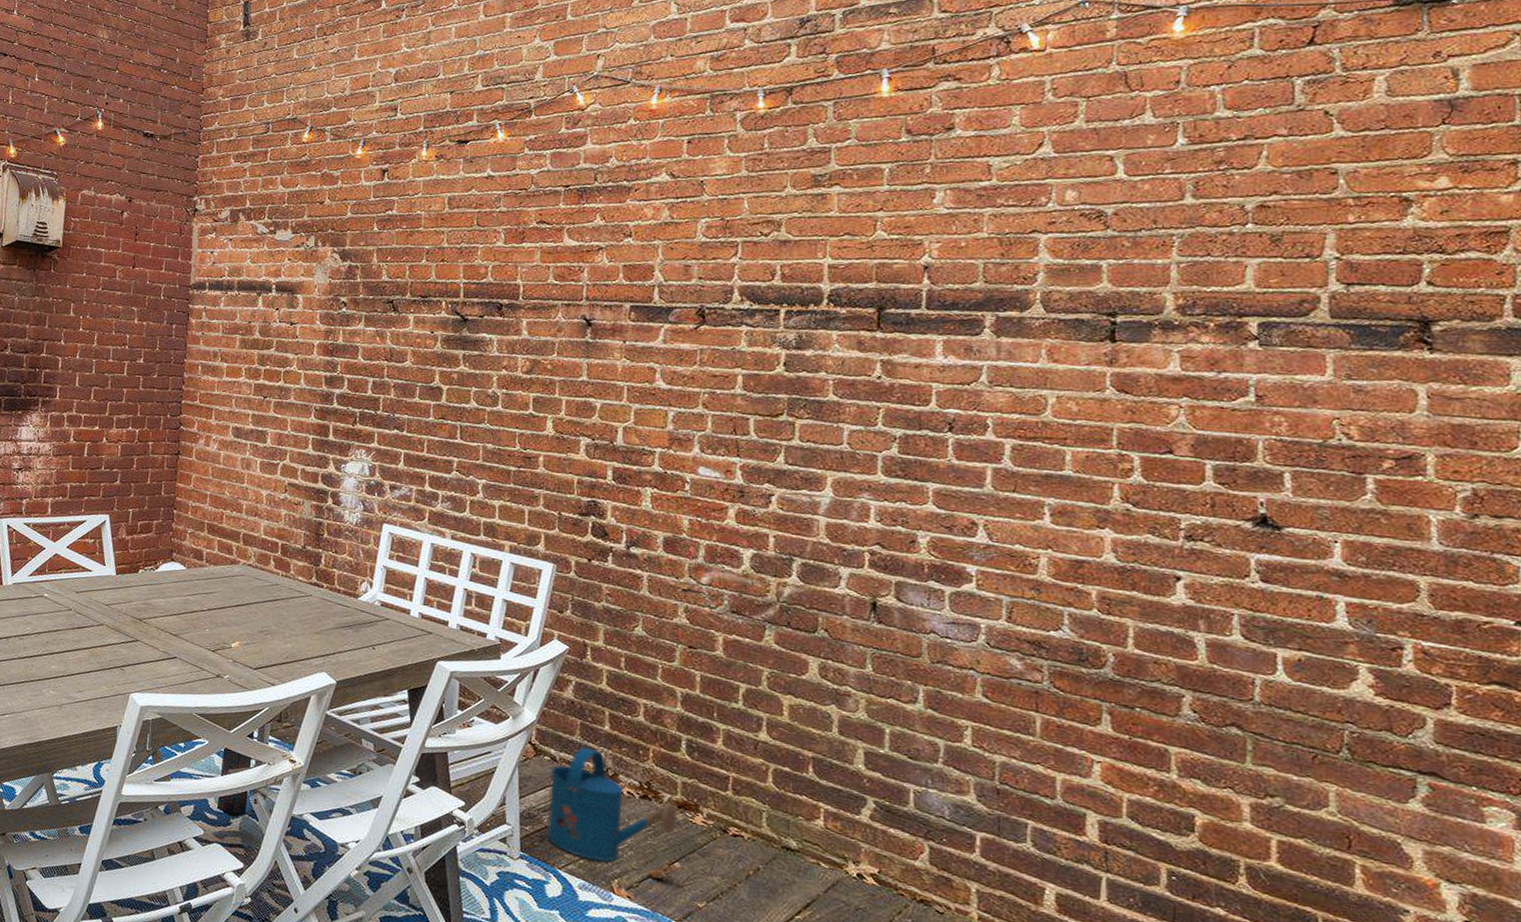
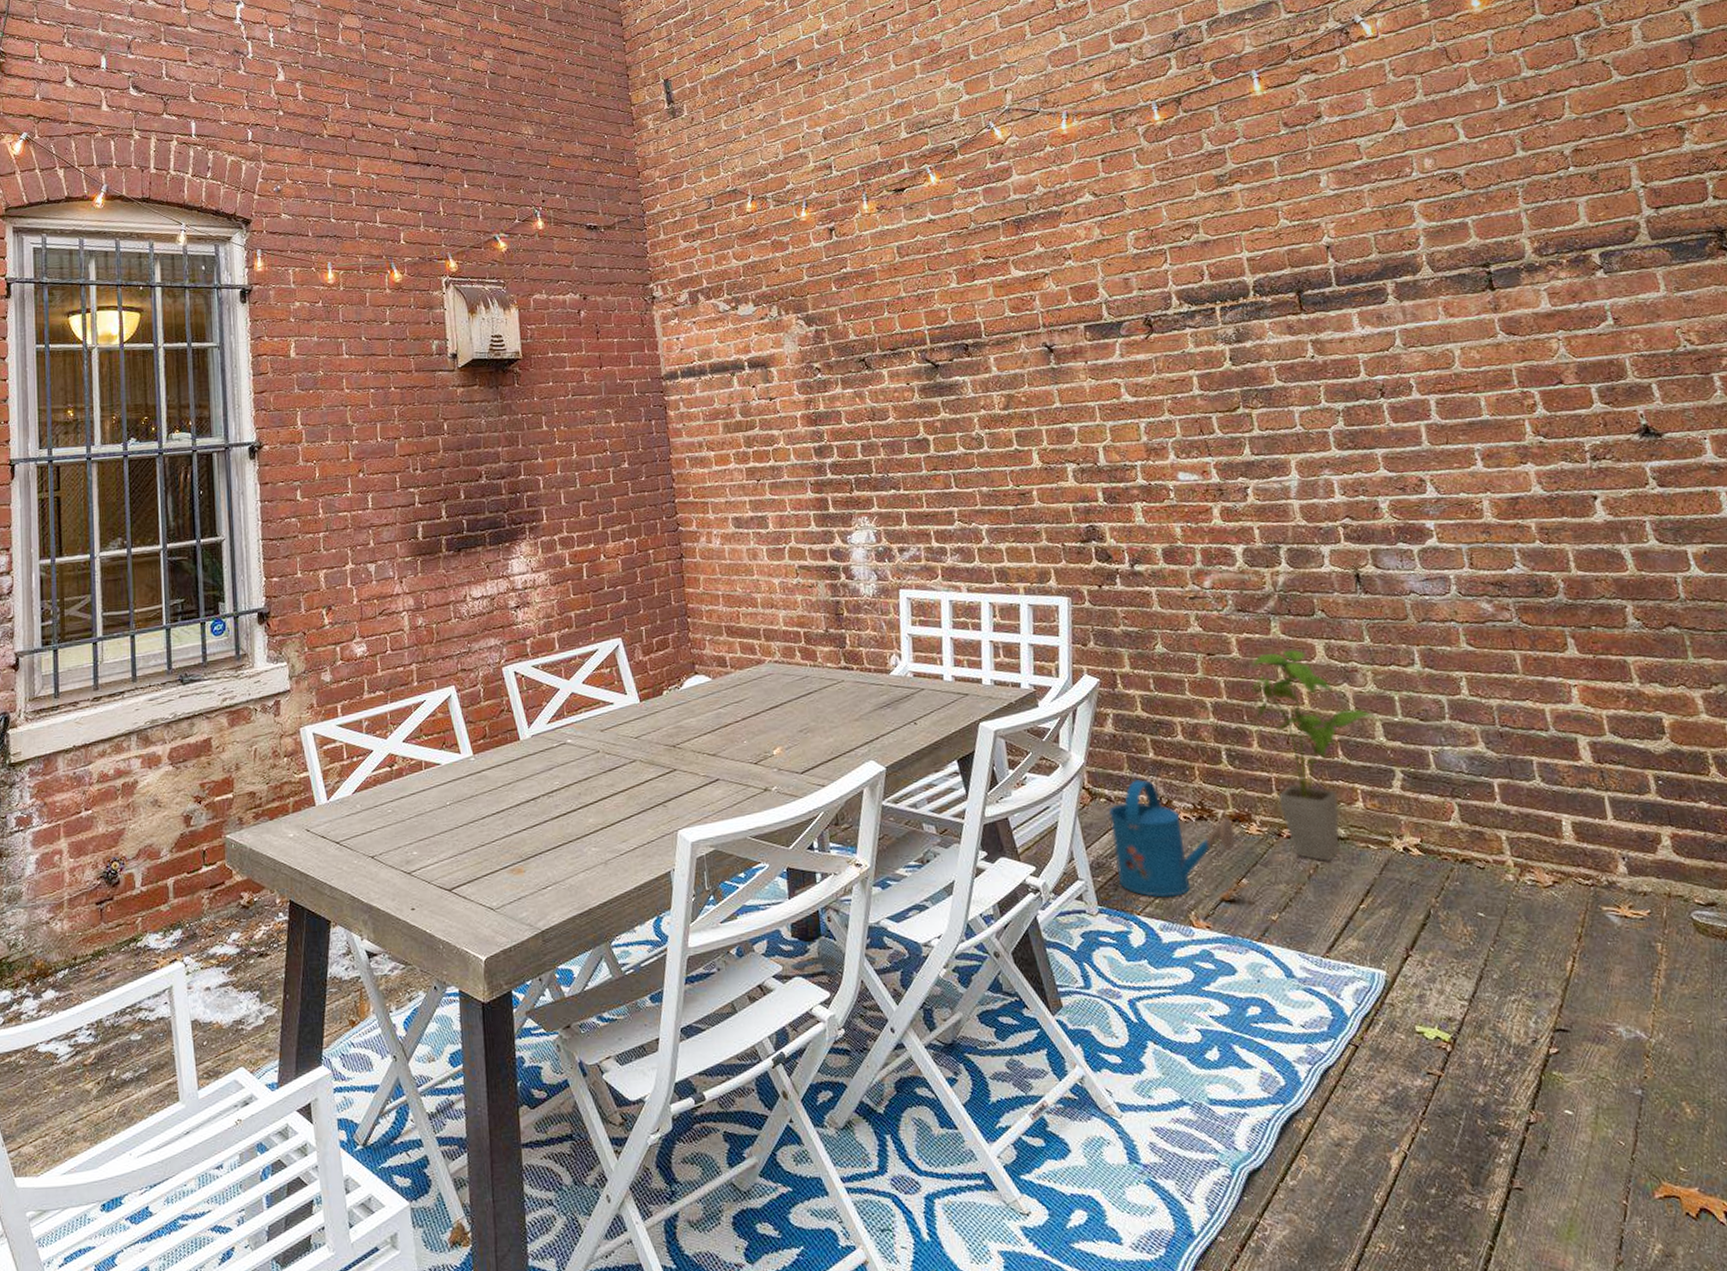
house plant: none [725,659,867,868] -> present [1251,649,1384,861]

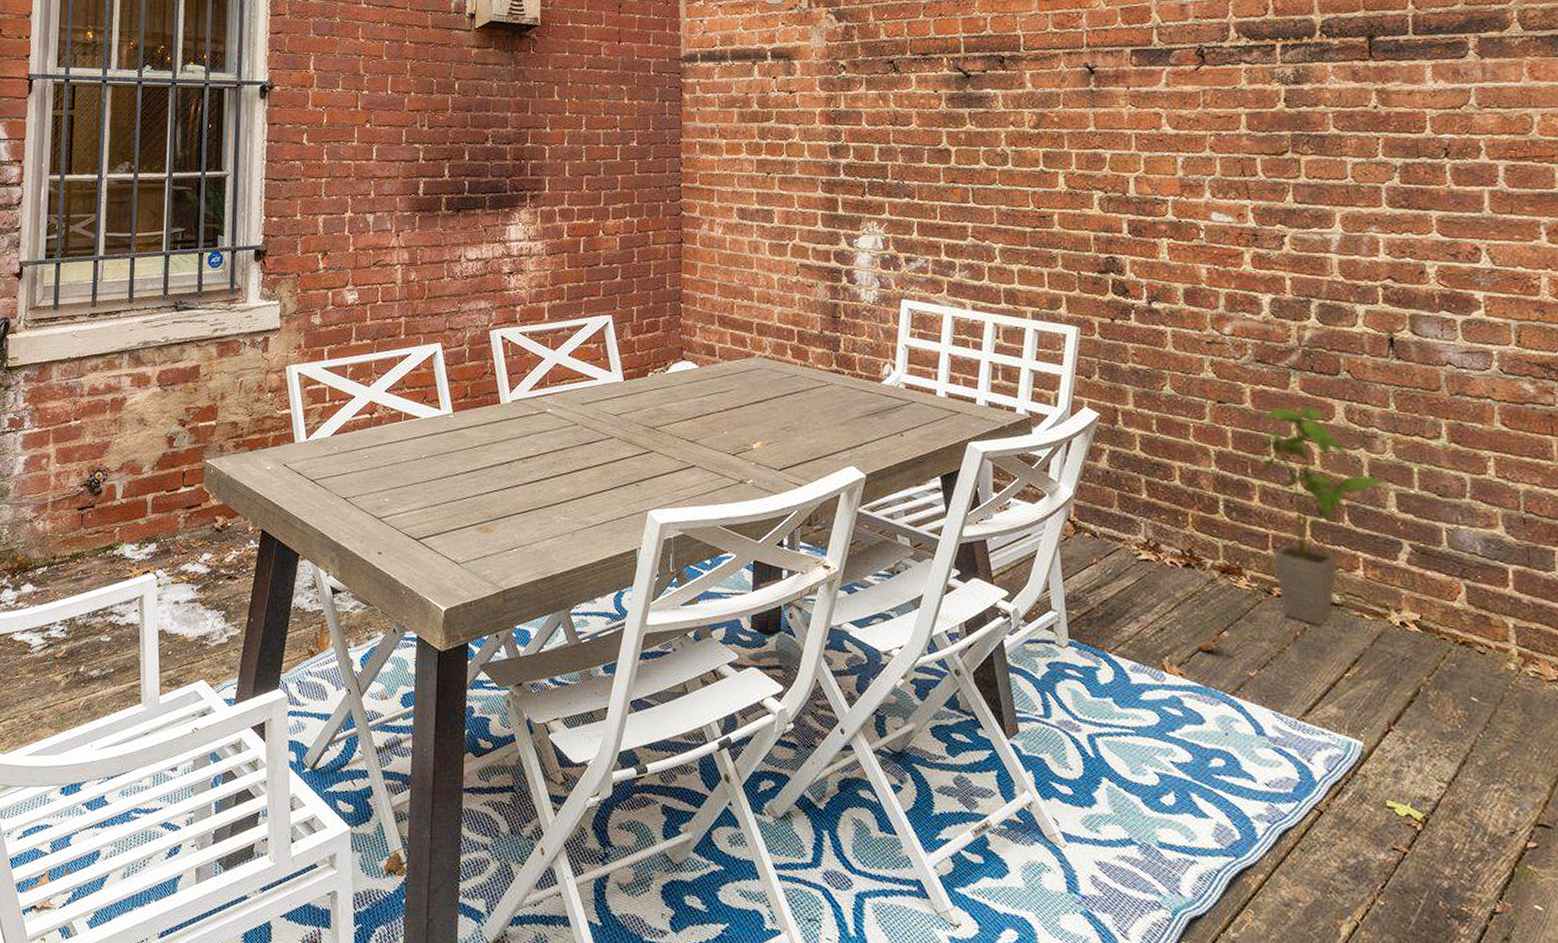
watering can: present [1109,778,1235,898] -> none [1092,517,1222,640]

